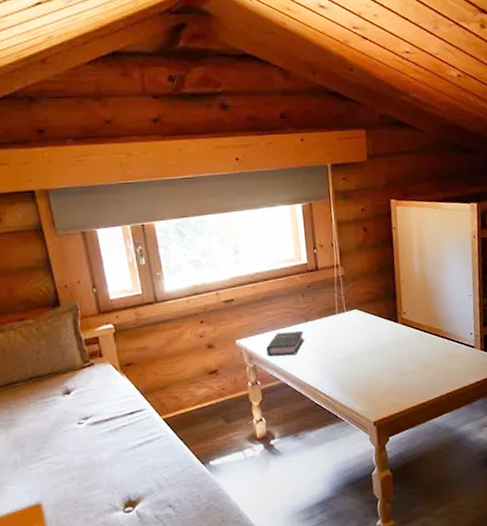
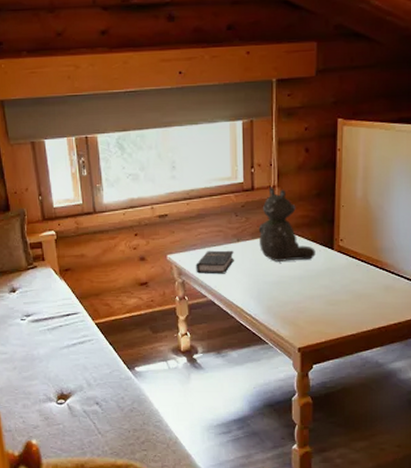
teddy bear: none [325,266,382,339] -> present [258,187,316,262]

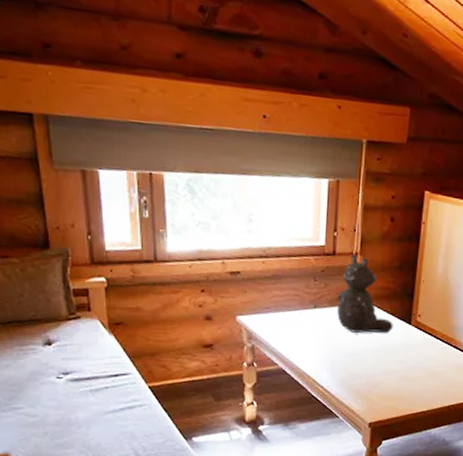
hardback book: present [196,250,234,274] -> none [267,315,310,342]

